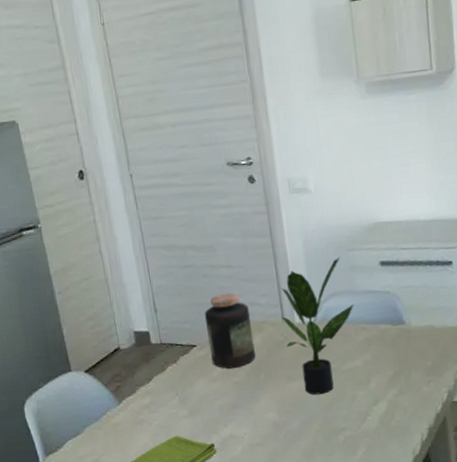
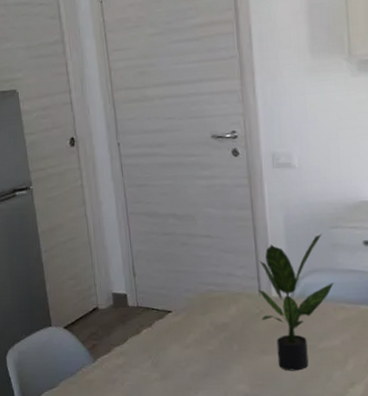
jar: present [204,293,256,369] -> none [181,262,230,337]

